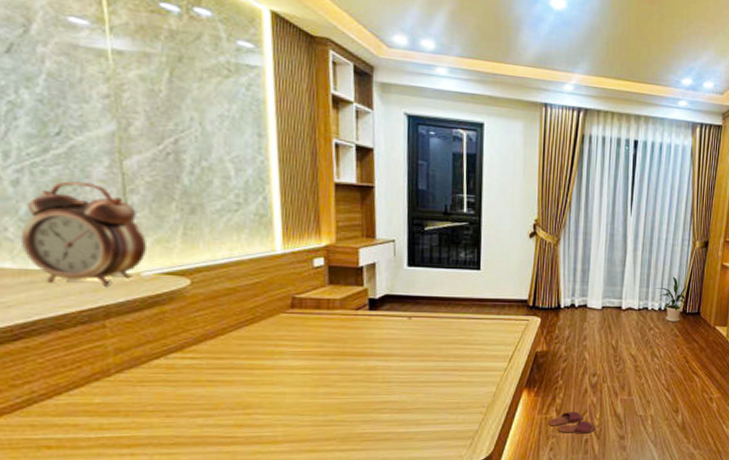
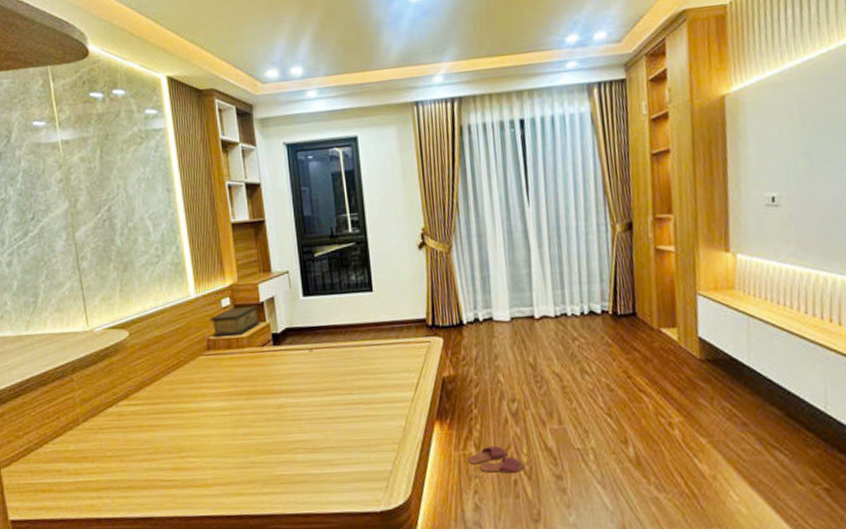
alarm clock: present [20,181,146,286] -> none [15,256,96,346]
decorative box: none [299,269,358,297] -> present [211,306,261,338]
house plant: present [655,276,688,322] -> none [572,271,617,328]

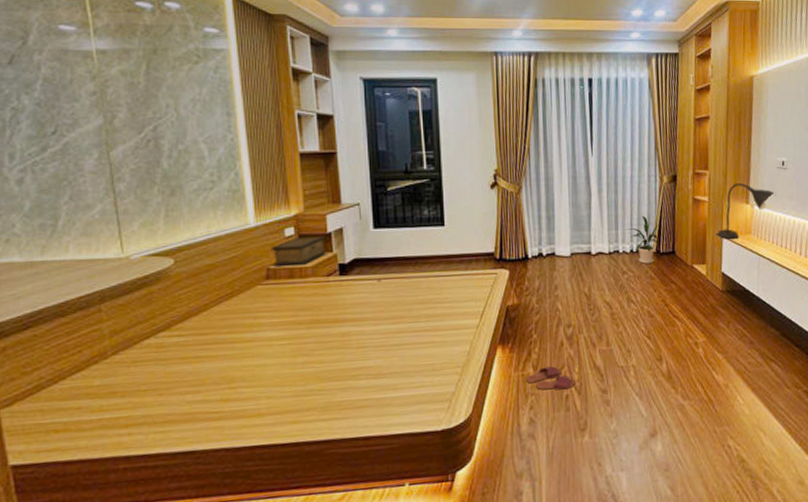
house plant: none [572,271,617,328] -> present [625,215,660,264]
desk lamp: none [687,226,766,297] -> present [716,182,776,239]

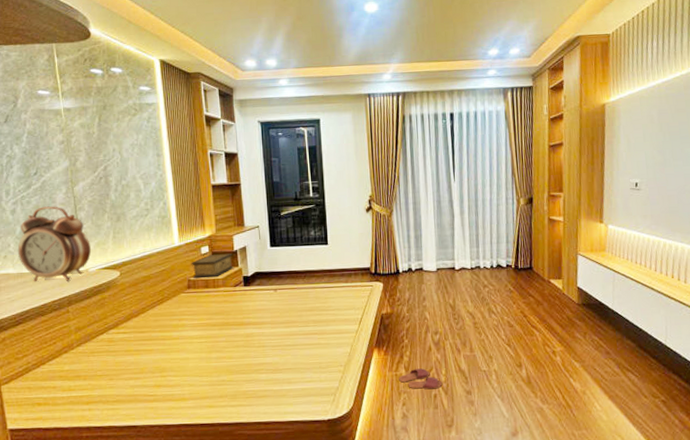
alarm clock: none [26,175,133,273] -> present [17,206,91,282]
house plant: present [625,215,660,264] -> none [485,234,518,278]
desk lamp: present [716,182,776,239] -> none [571,203,630,256]

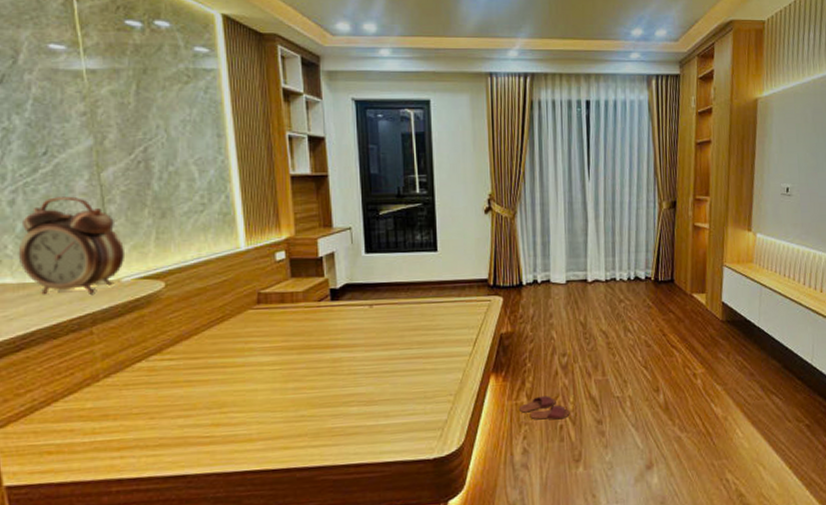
decorative box: present [192,254,234,279] -> none [263,261,319,291]

